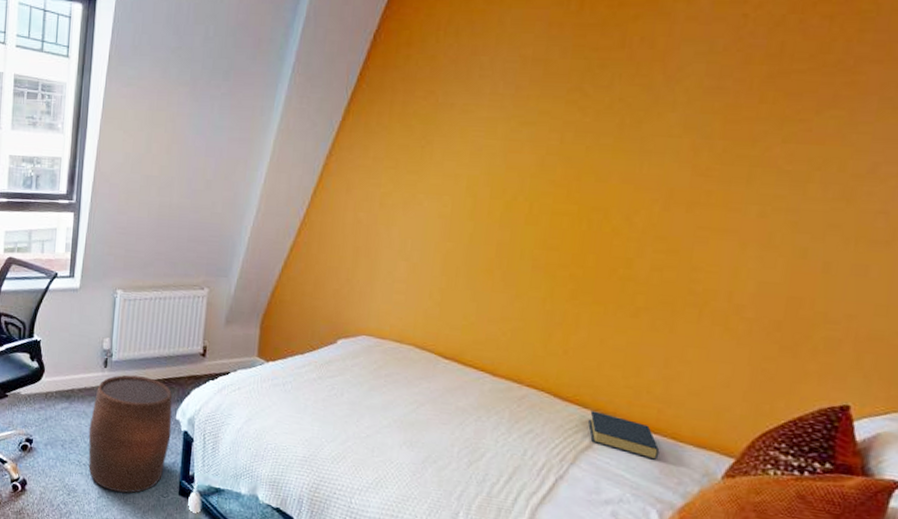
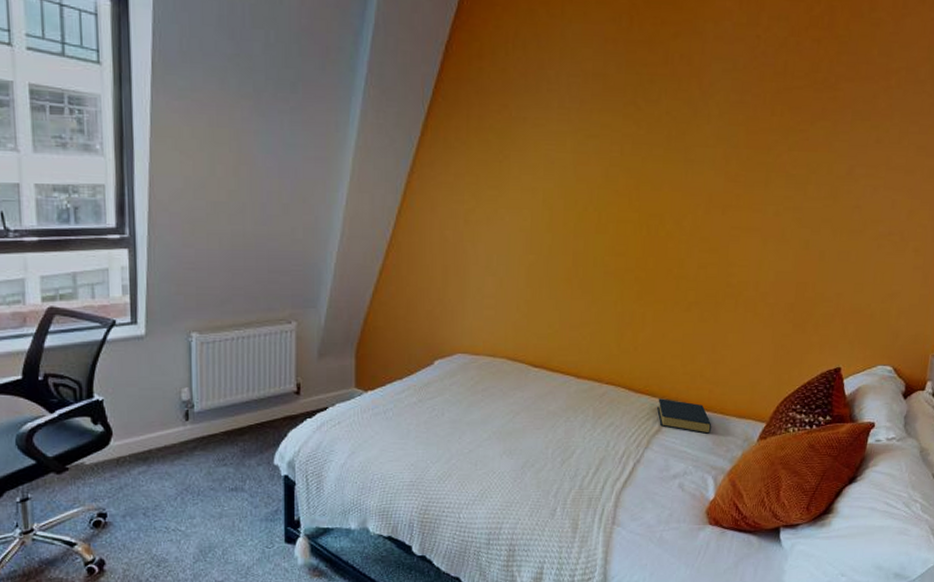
stool: present [88,375,173,494] -> none [174,425,270,552]

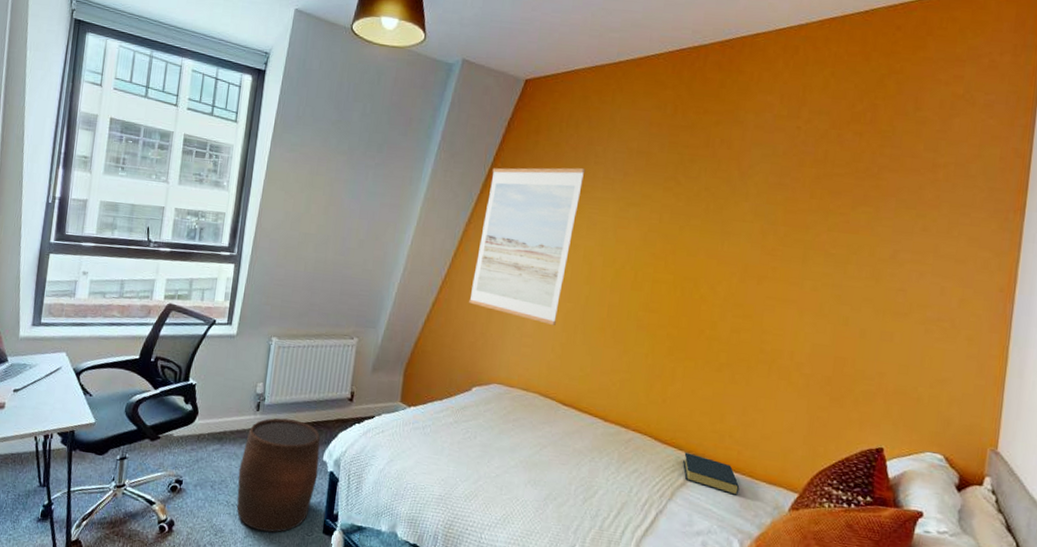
stool: none [174,425,270,552] -> present [236,418,321,533]
wall art: none [421,97,538,281] -> present [469,167,586,325]

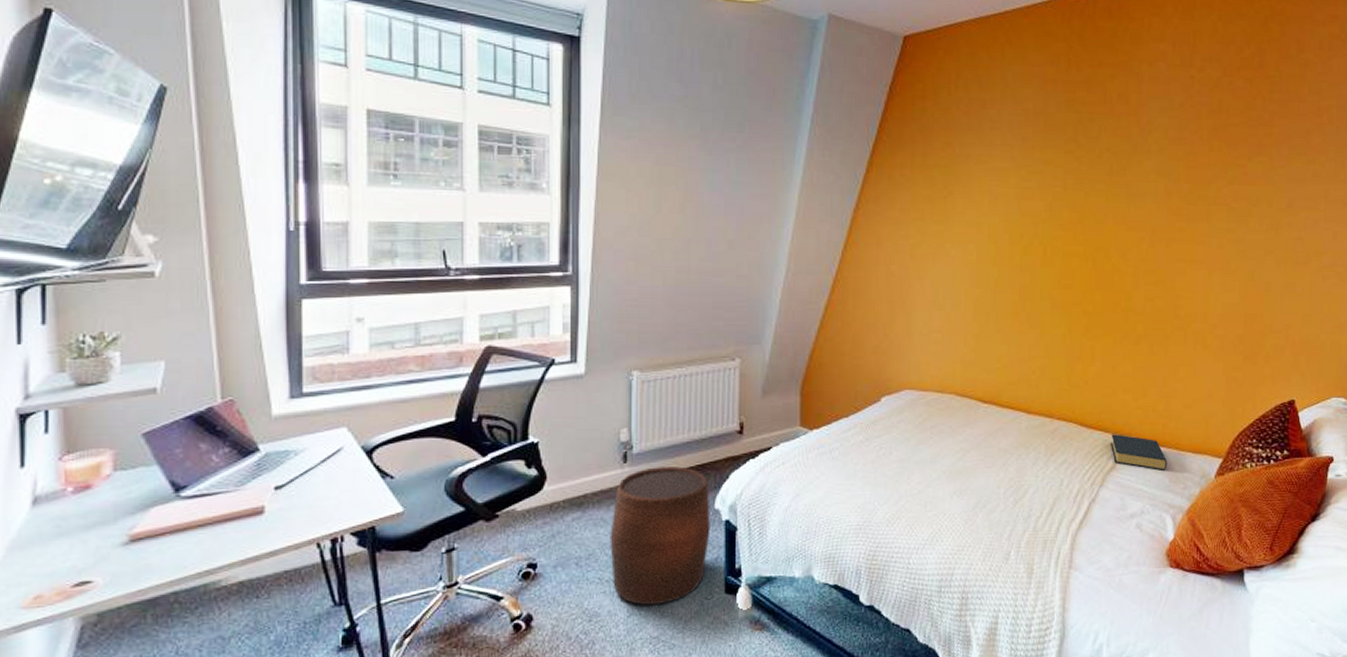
wall art: present [469,167,586,325] -> none [867,135,981,316]

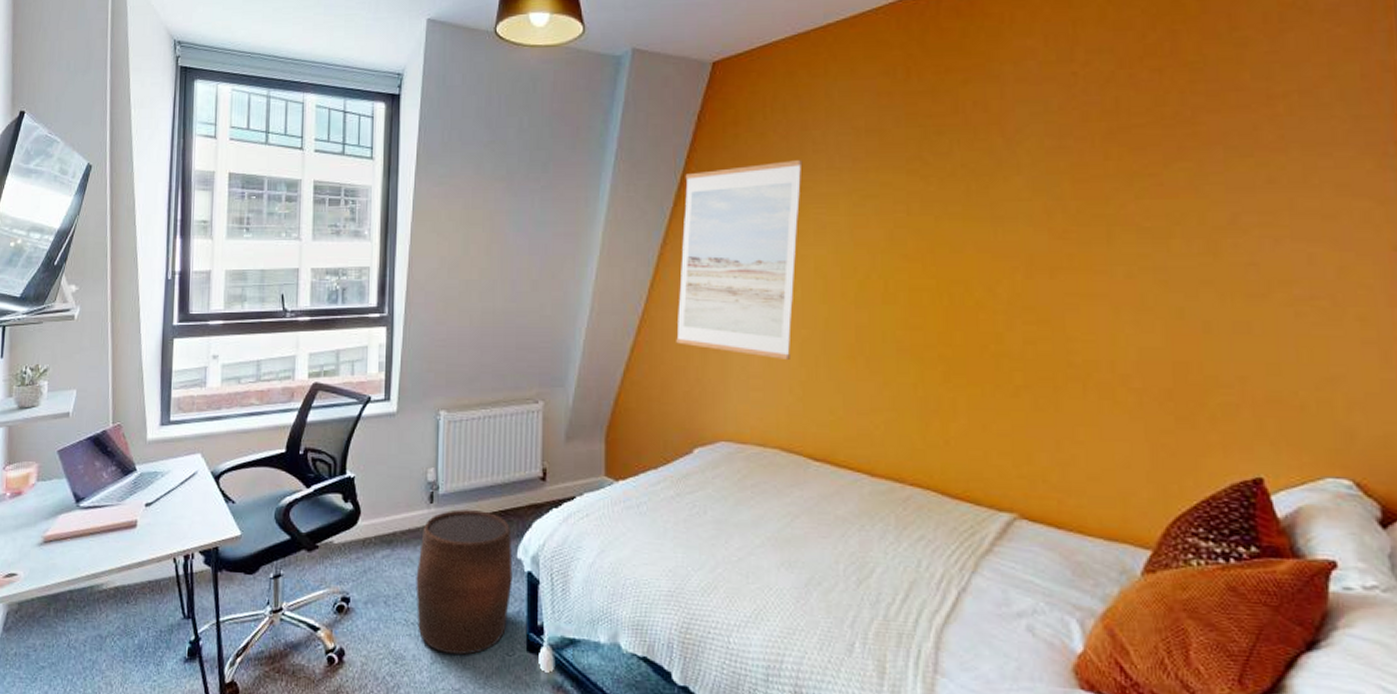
wall art: none [867,135,981,316] -> present [676,160,803,360]
hardback book: present [1111,434,1168,470] -> none [984,508,1068,559]

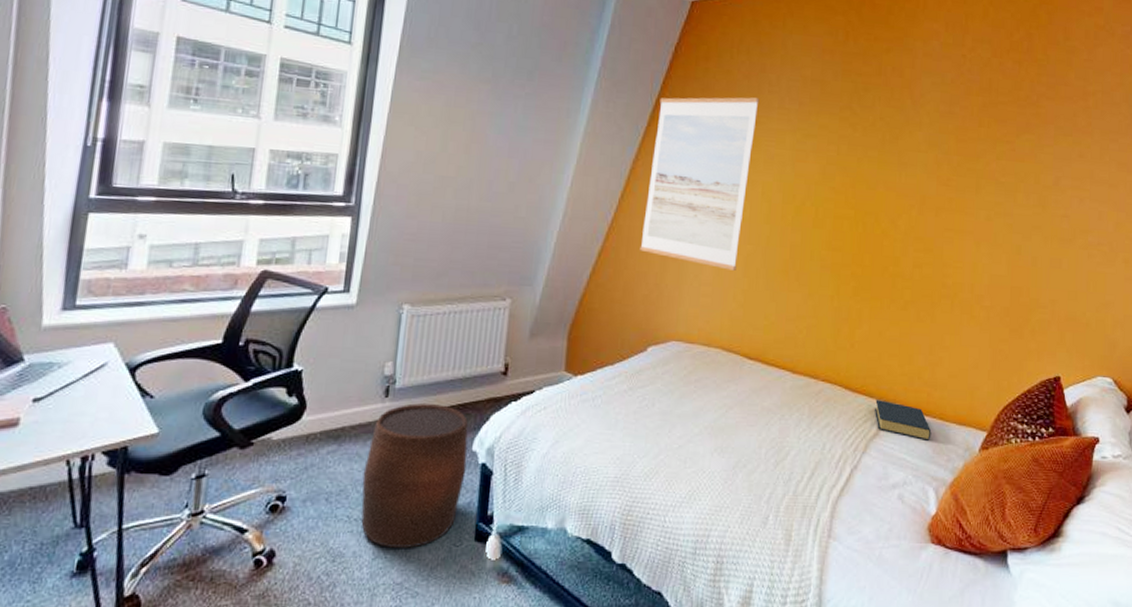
hardback book: none [984,508,1068,559] -> present [875,399,932,441]

